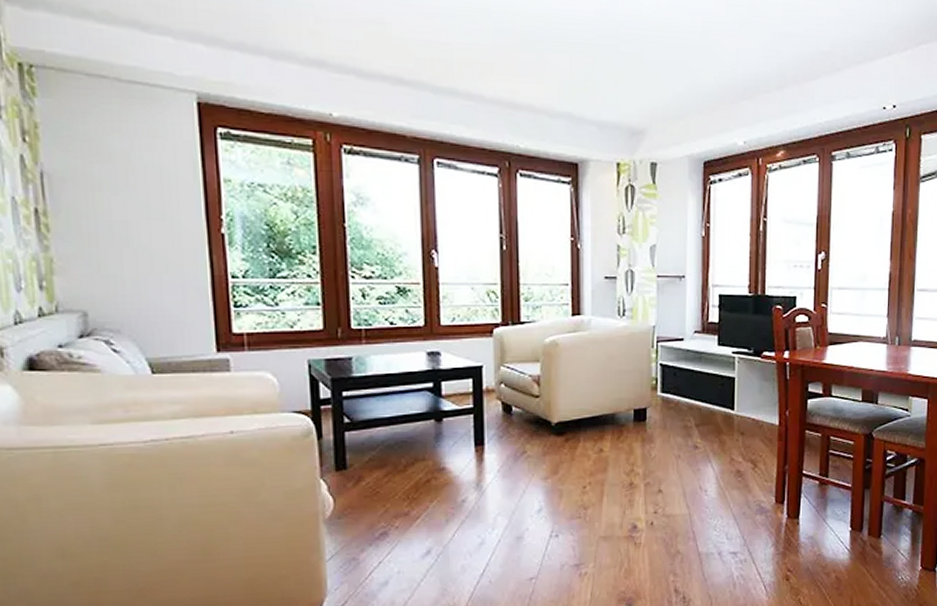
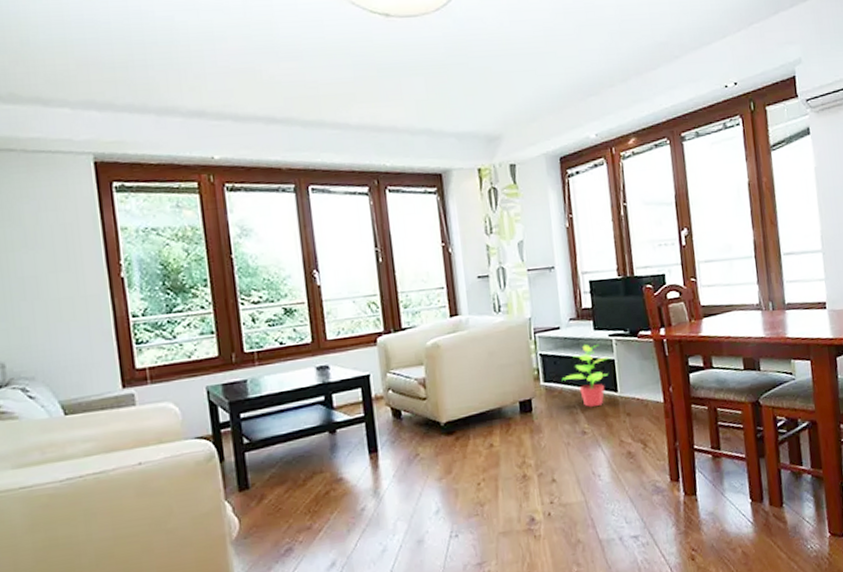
potted plant: none [679,358,732,423] -> present [561,343,612,408]

